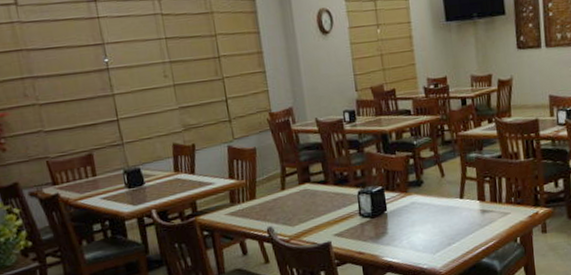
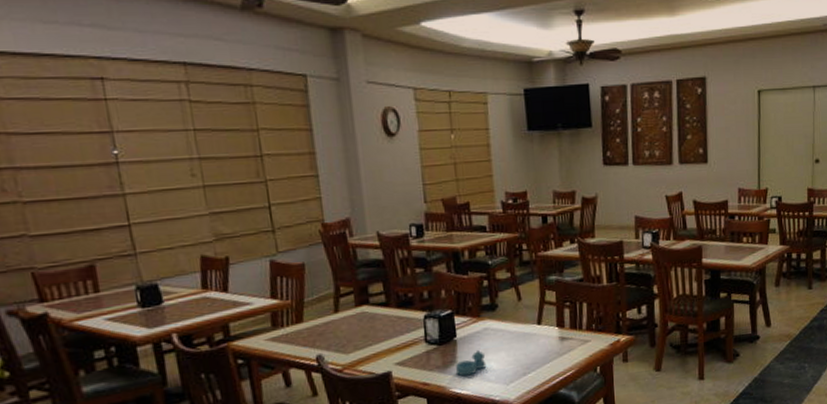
salt and pepper shaker: none [387,222,415,246] -> present [456,349,487,377]

